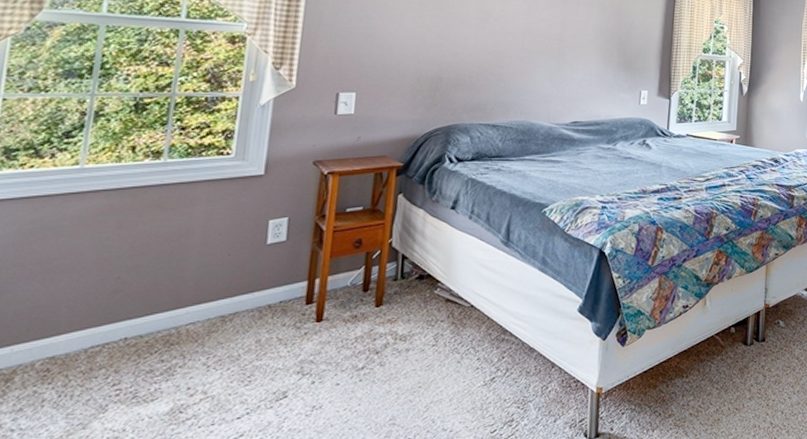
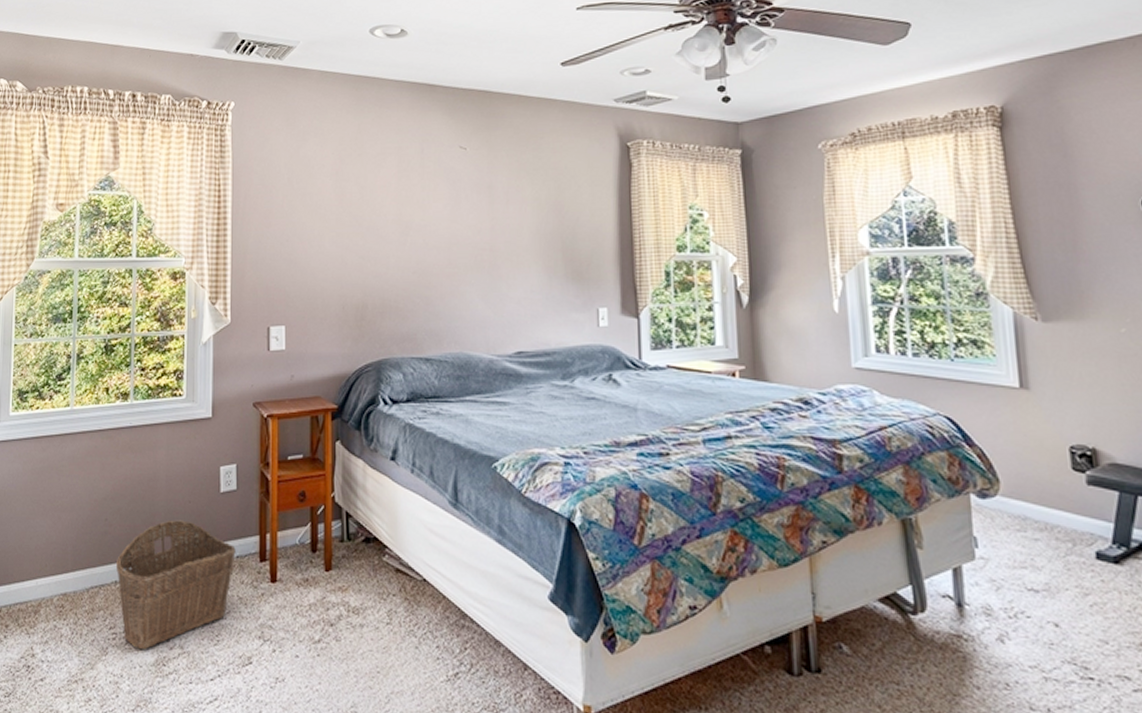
wicker basket: none [127,272,280,401] -> present [115,520,236,649]

